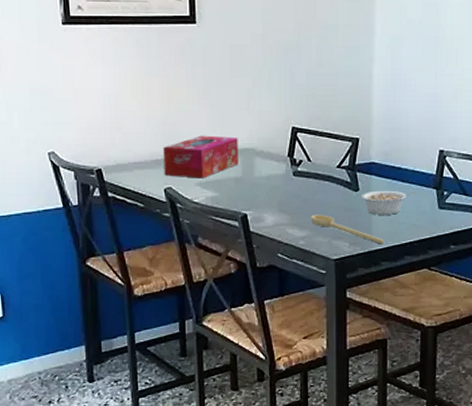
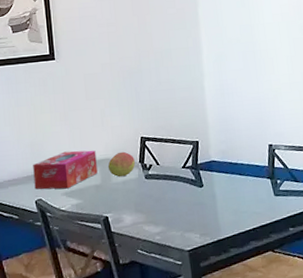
fruit: none [250,142,284,171] -> present [107,151,136,177]
spoon: present [311,214,384,245] -> none [164,210,231,233]
legume: present [361,190,415,215] -> none [206,182,253,207]

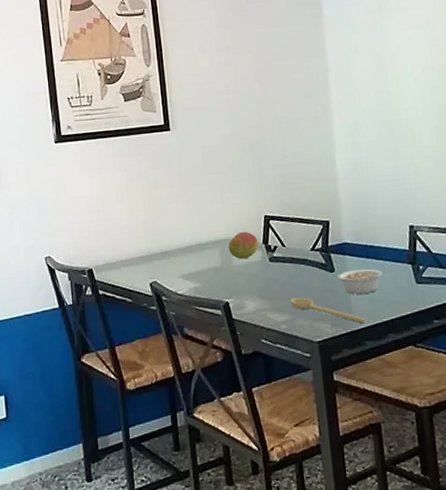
tissue box: present [33,150,98,190] -> none [147,229,217,271]
spoon: none [164,210,231,233] -> present [290,297,366,324]
legume: none [206,182,253,207] -> present [337,268,391,294]

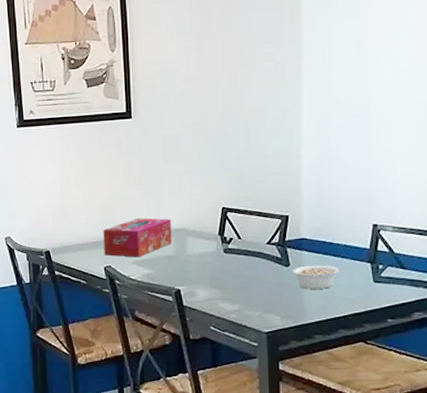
tissue box: none [147,229,217,271] -> present [103,218,172,257]
fruit: present [228,231,259,260] -> none [183,222,215,249]
spoon: present [290,297,366,324] -> none [242,289,317,318]

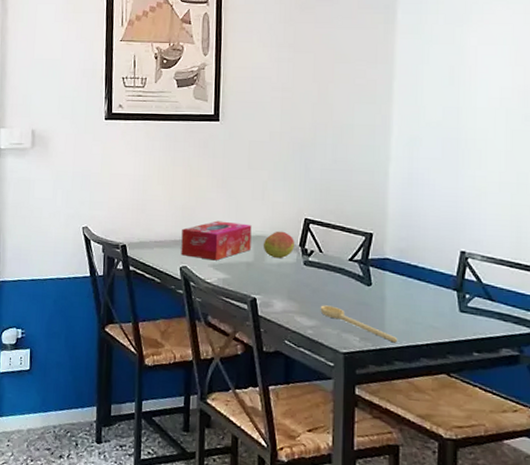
fruit: none [183,222,215,249] -> present [263,231,295,259]
spoon: none [242,289,317,318] -> present [320,305,398,343]
legume: present [292,265,348,289] -> none [374,286,433,313]

